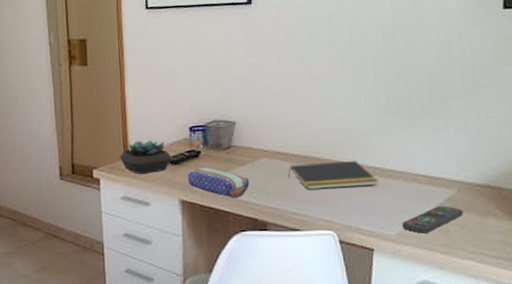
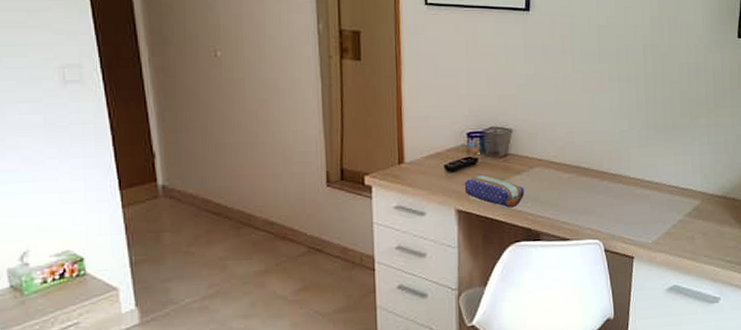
succulent plant: present [119,140,173,174] -> none [393,145,450,181]
notepad: present [288,161,378,191] -> none [560,172,638,200]
remote control: present [402,206,463,234] -> none [657,215,706,241]

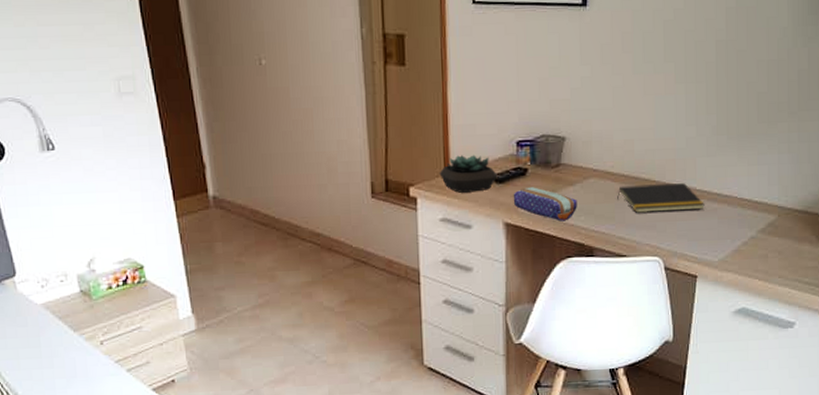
succulent plant: none [393,145,450,181] -> present [439,155,498,193]
notepad: none [560,172,638,200] -> present [617,183,705,214]

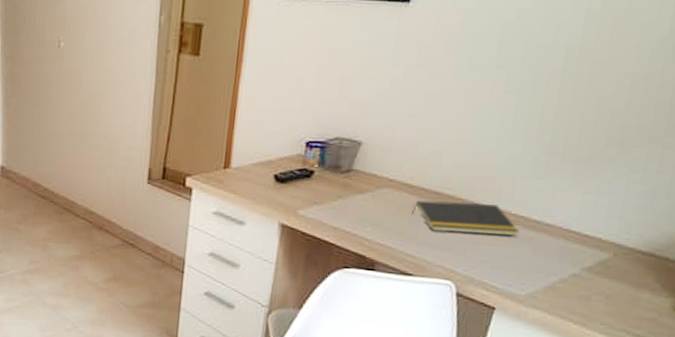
succulent plant: present [439,155,498,193] -> none [219,150,280,189]
pencil case: present [513,186,577,222] -> none [293,189,365,230]

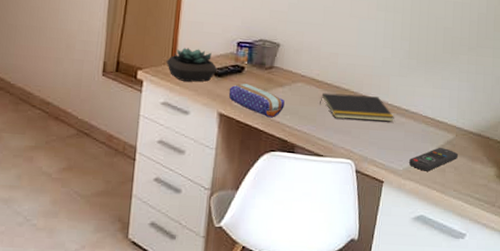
succulent plant: none [219,150,280,189] -> present [166,48,218,82]
pencil case: none [293,189,365,230] -> present [228,83,285,118]
remote control: none [535,270,614,299] -> present [409,148,458,172]

